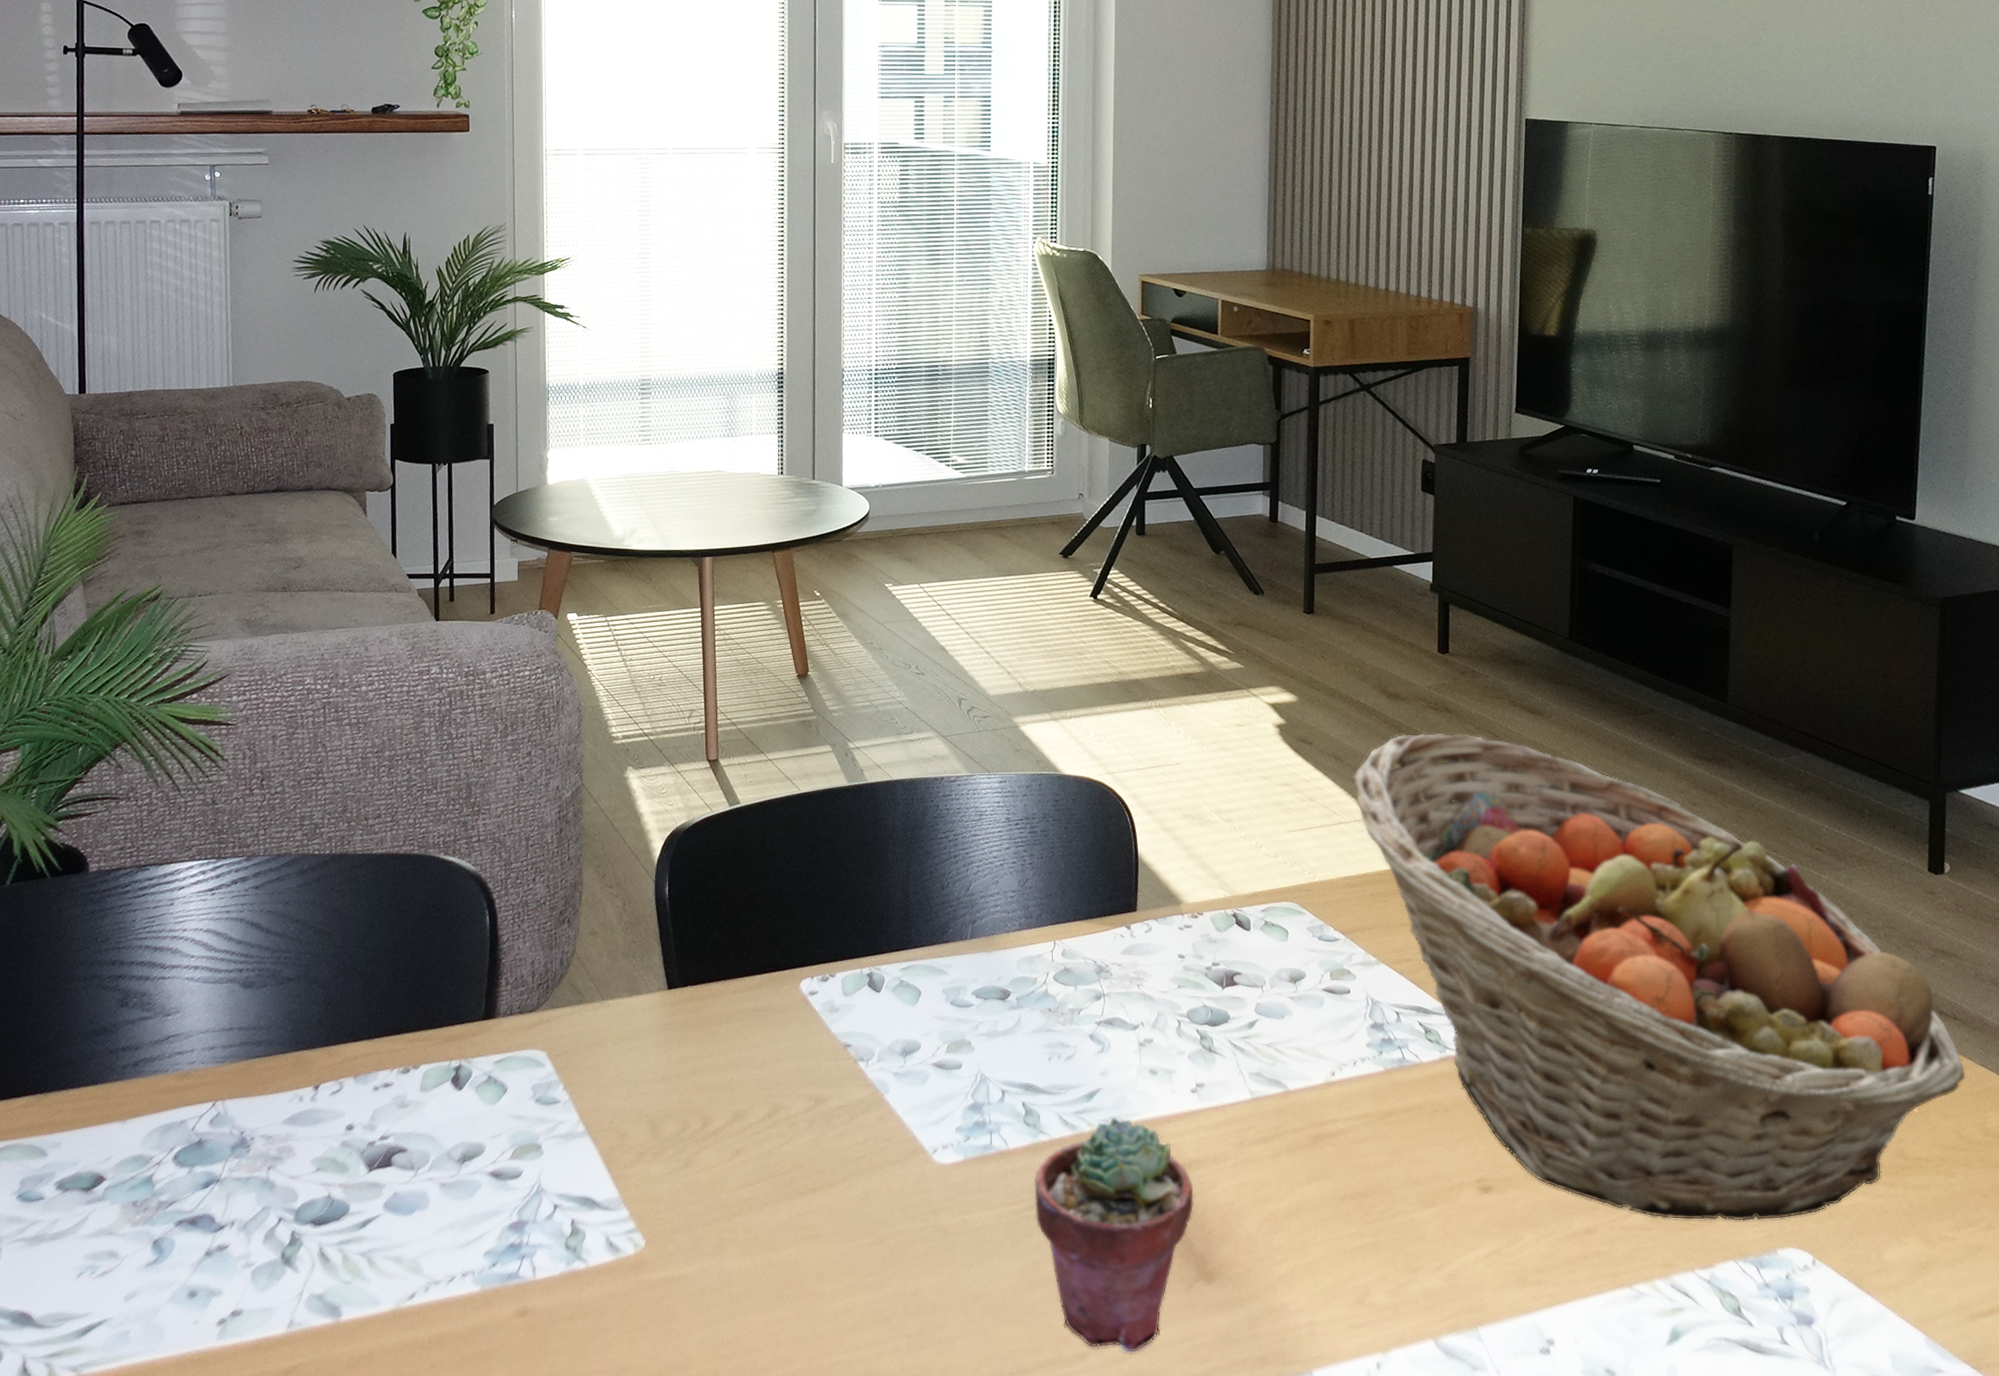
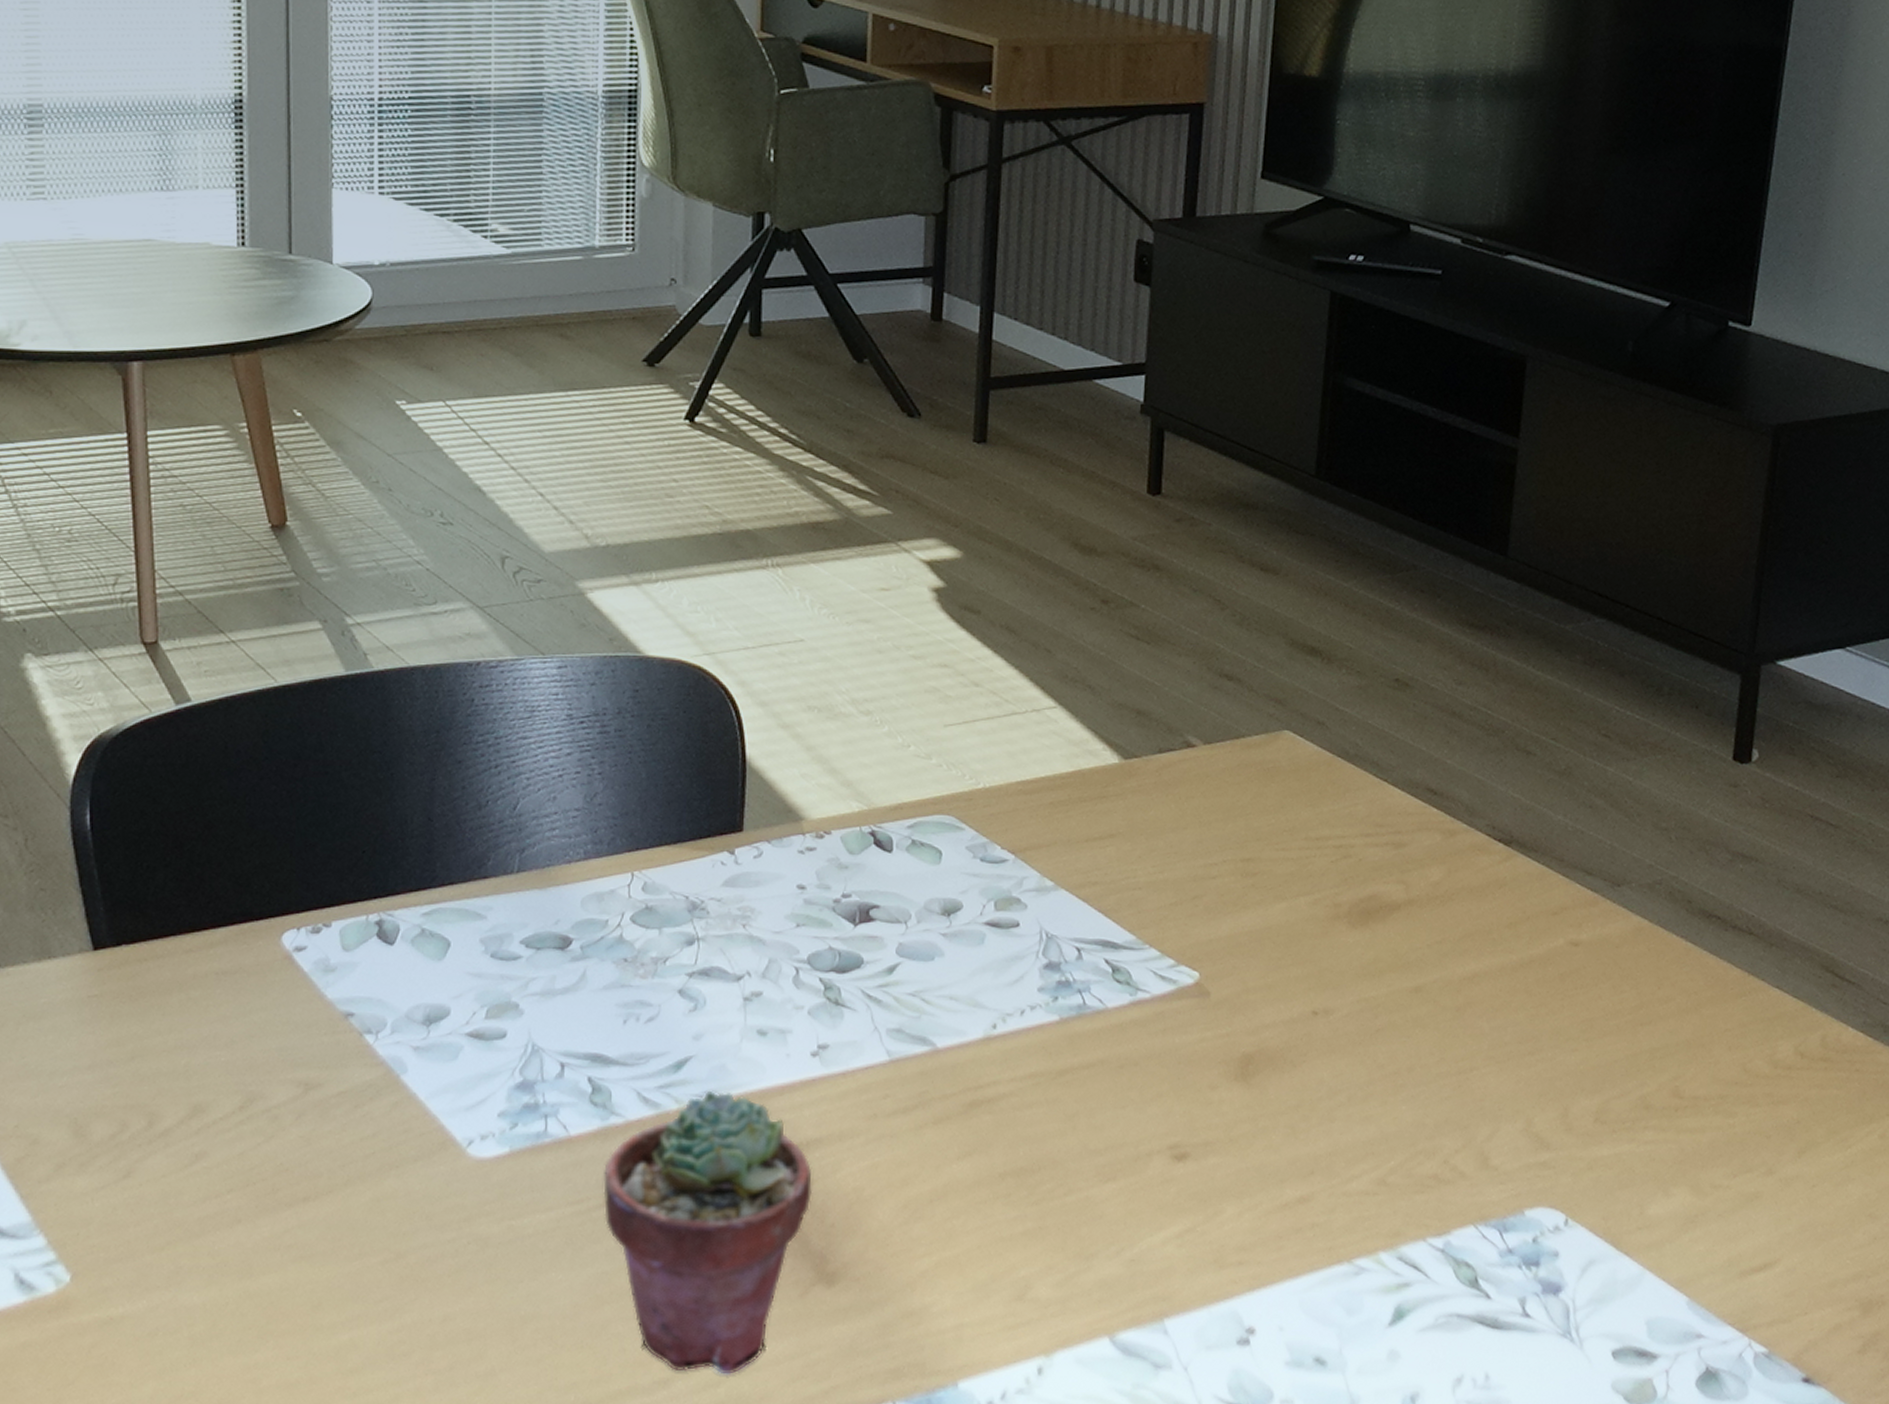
fruit basket: present [1351,733,1966,1221] -> none [1029,597,1757,1181]

